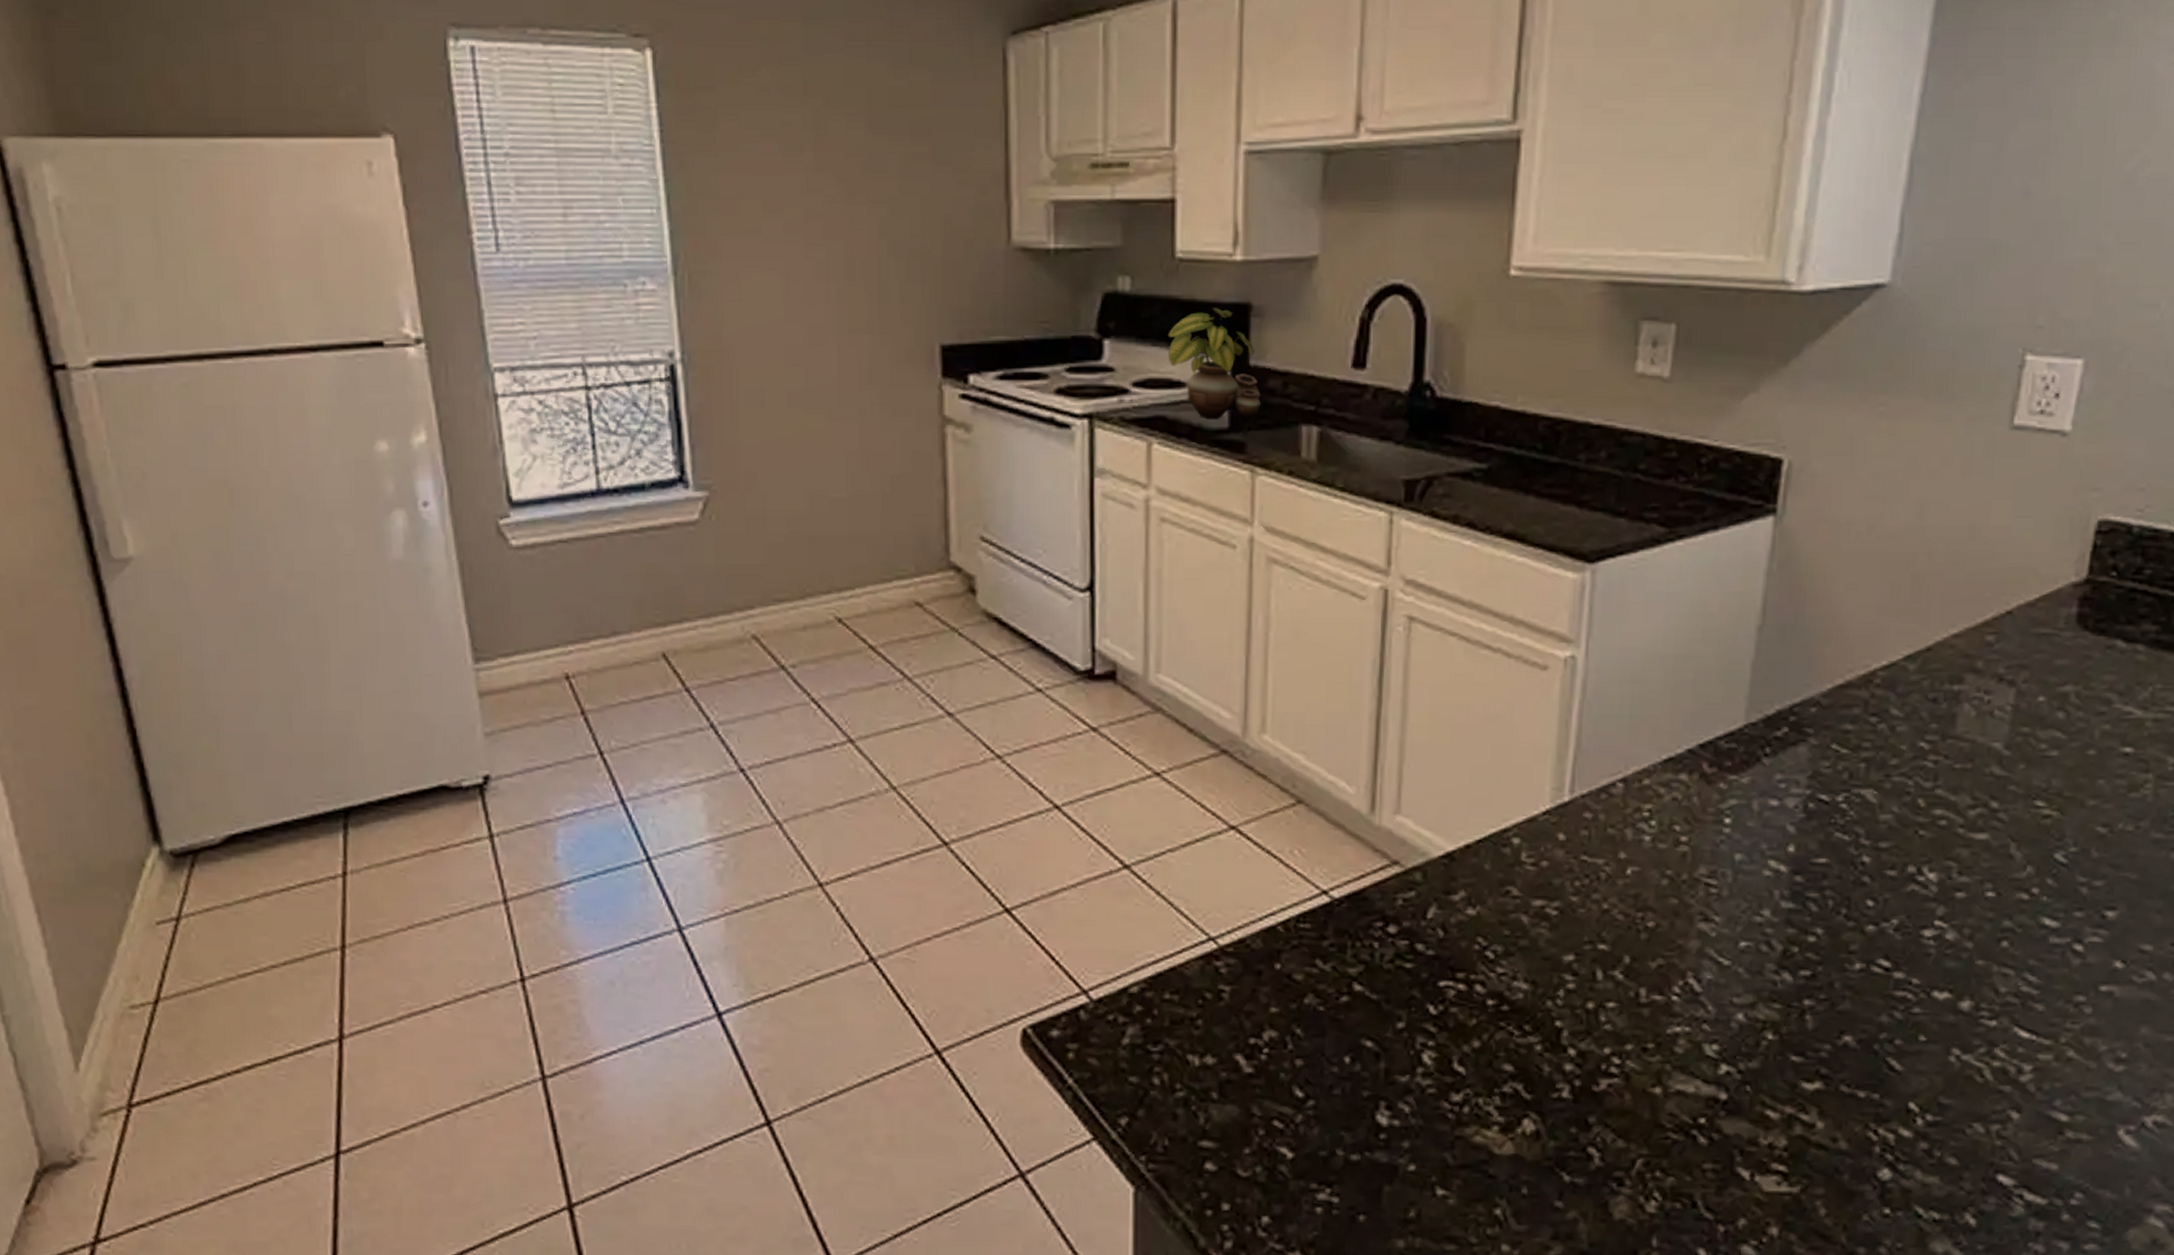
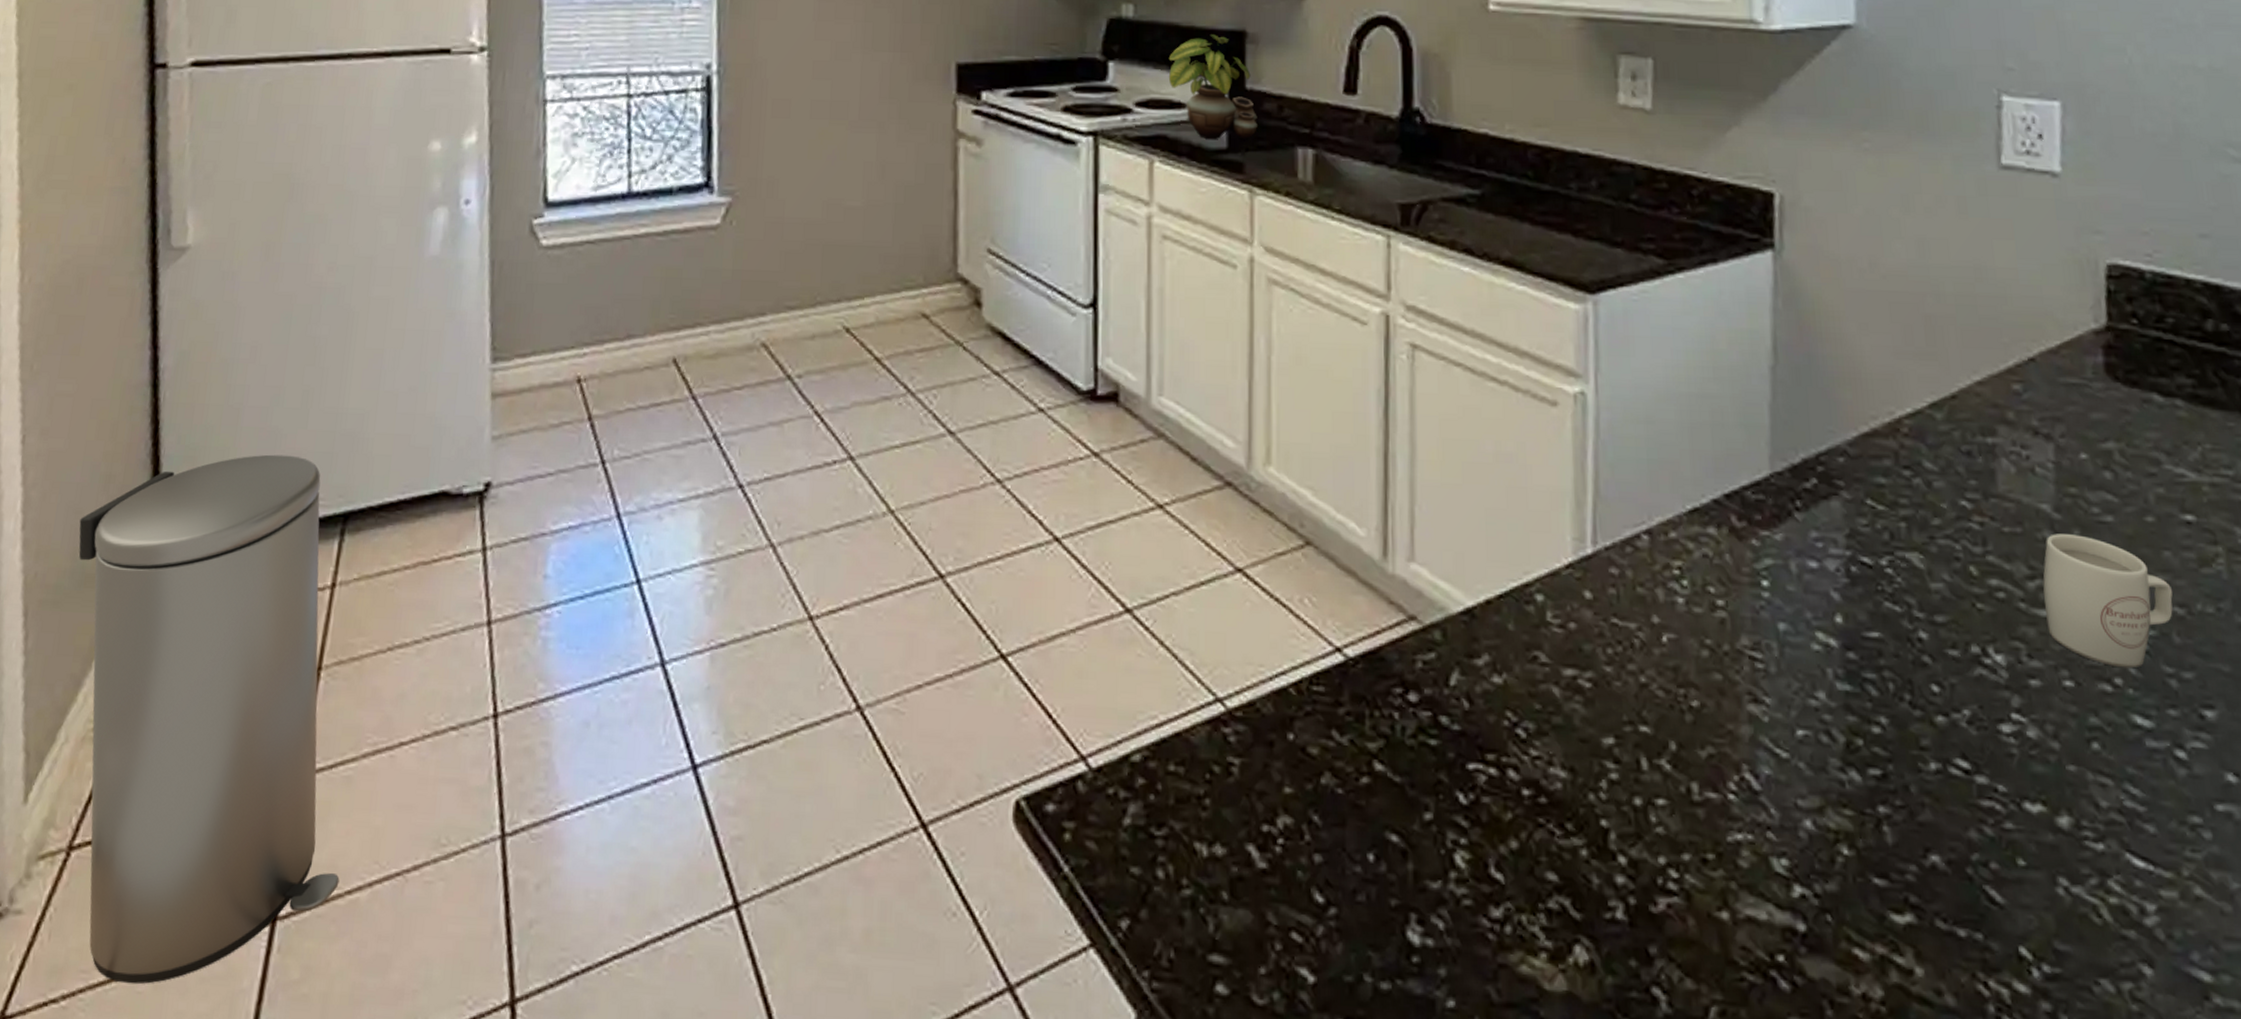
pedal bin: none [74,757,394,1210] -> present [78,454,340,985]
mug: none [1980,768,2100,880] -> present [2042,533,2173,669]

